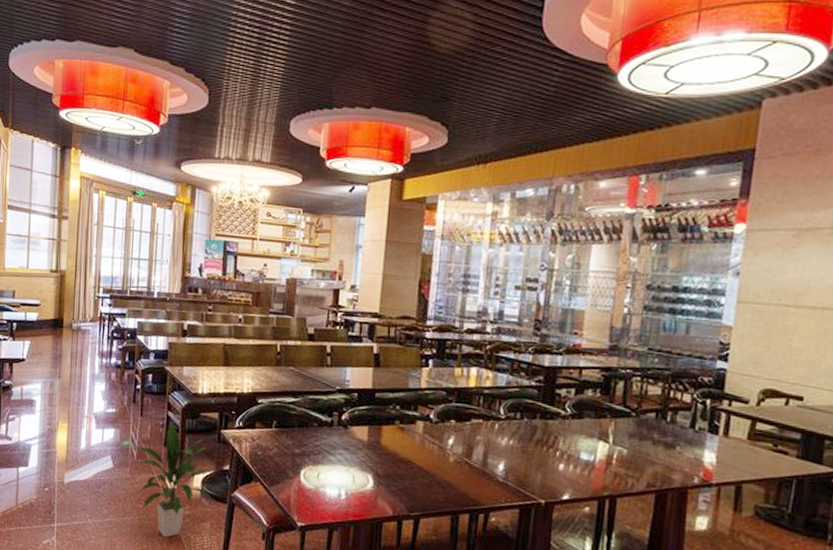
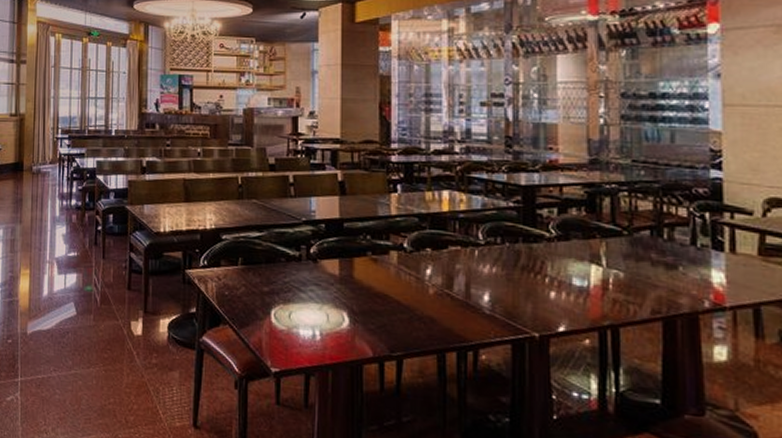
indoor plant: present [133,422,216,538] -> none [96,264,184,390]

